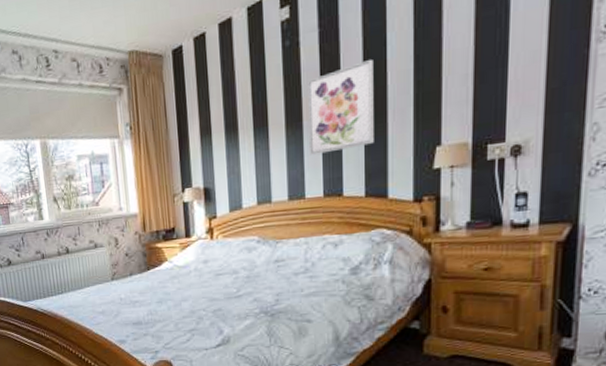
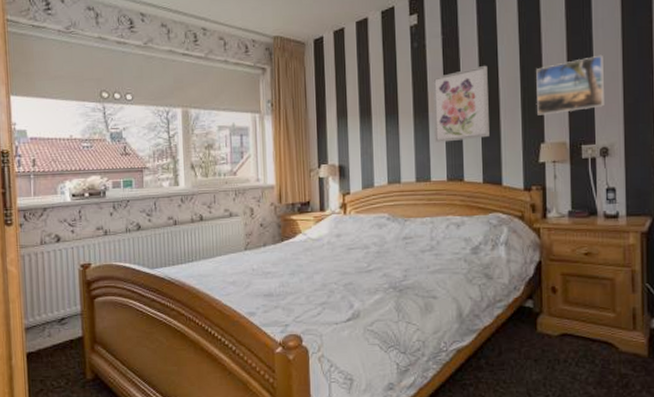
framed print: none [432,30,522,113] -> present [536,54,604,115]

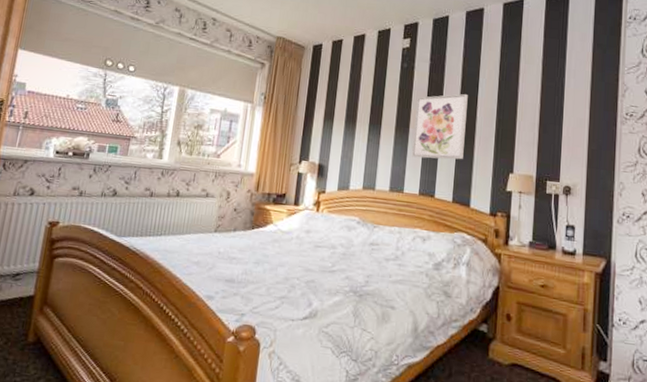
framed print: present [536,54,604,115] -> none [508,101,573,149]

